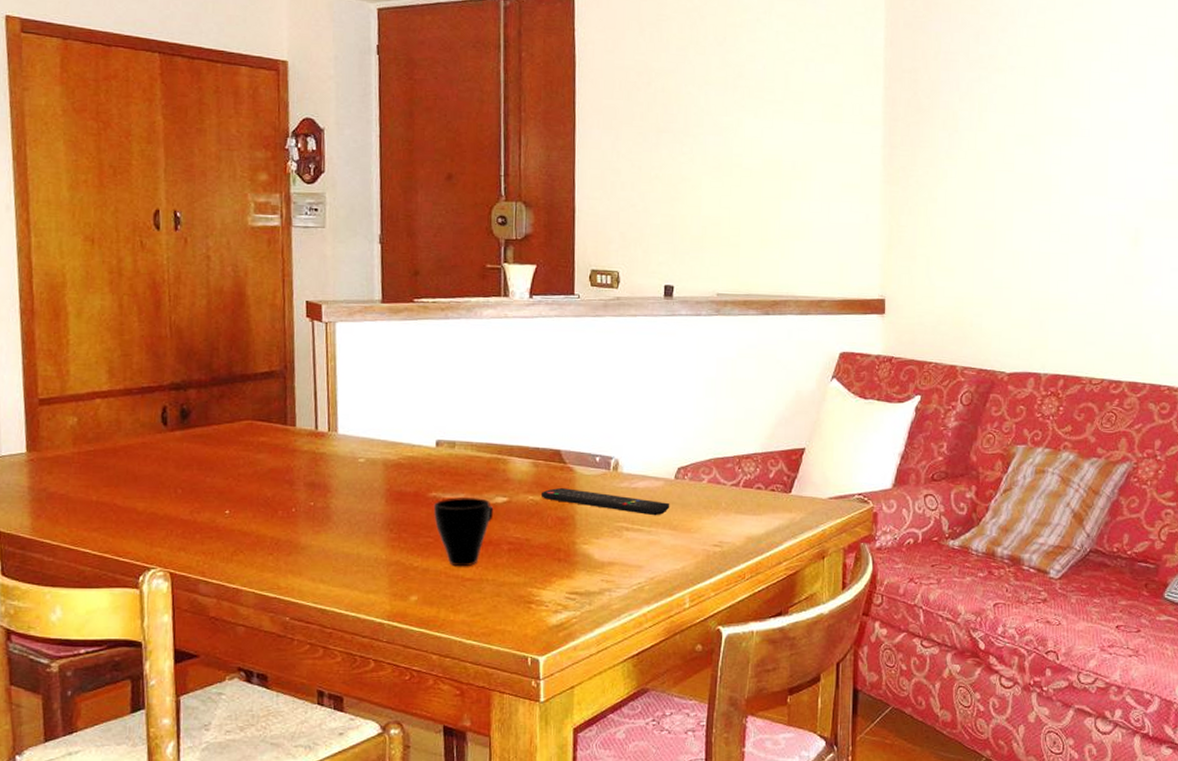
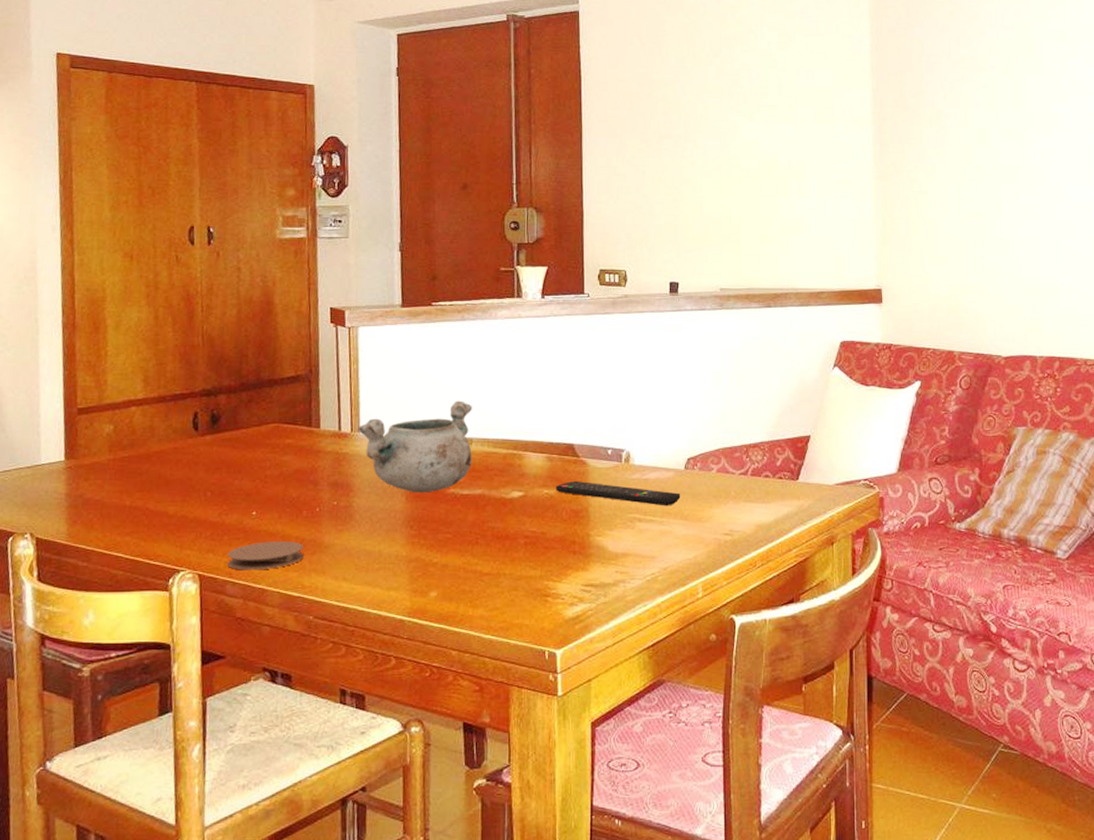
coaster: none [199,541,280,570] -> present [227,541,304,571]
decorative bowl: none [335,402,455,497] -> present [358,401,472,494]
cup: present [433,498,494,567] -> none [452,493,510,562]

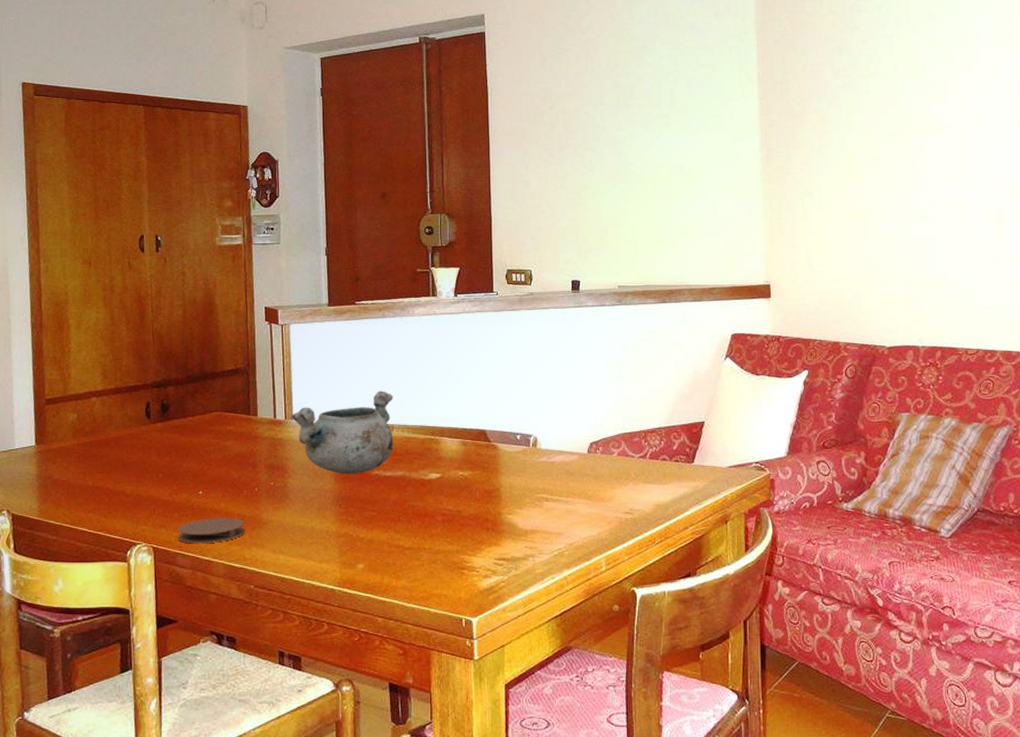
remote control: present [556,480,681,506] -> none [470,463,585,487]

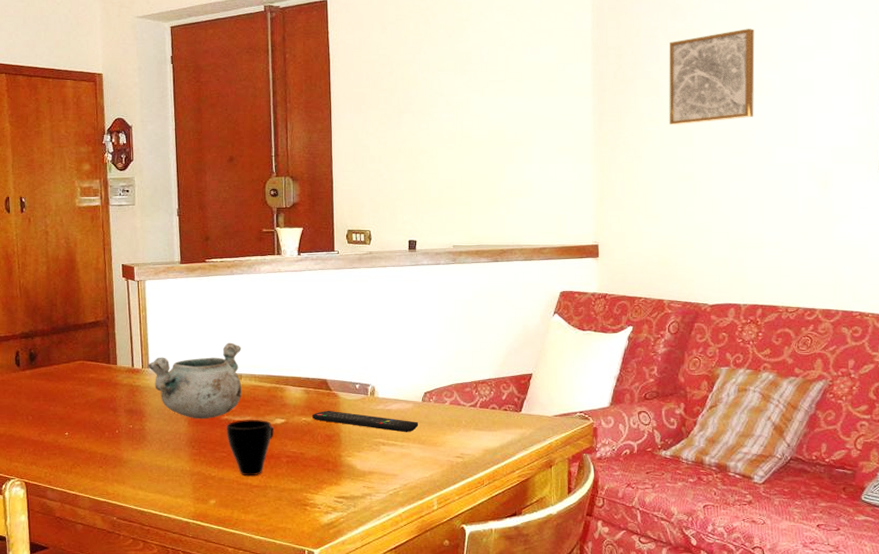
coaster: present [177,518,245,544] -> none [47,457,107,480]
cup: none [376,475,429,537] -> present [226,420,274,476]
remote control: none [470,463,585,487] -> present [312,410,419,433]
wall art: none [836,64,925,162] -> present [669,28,755,126]

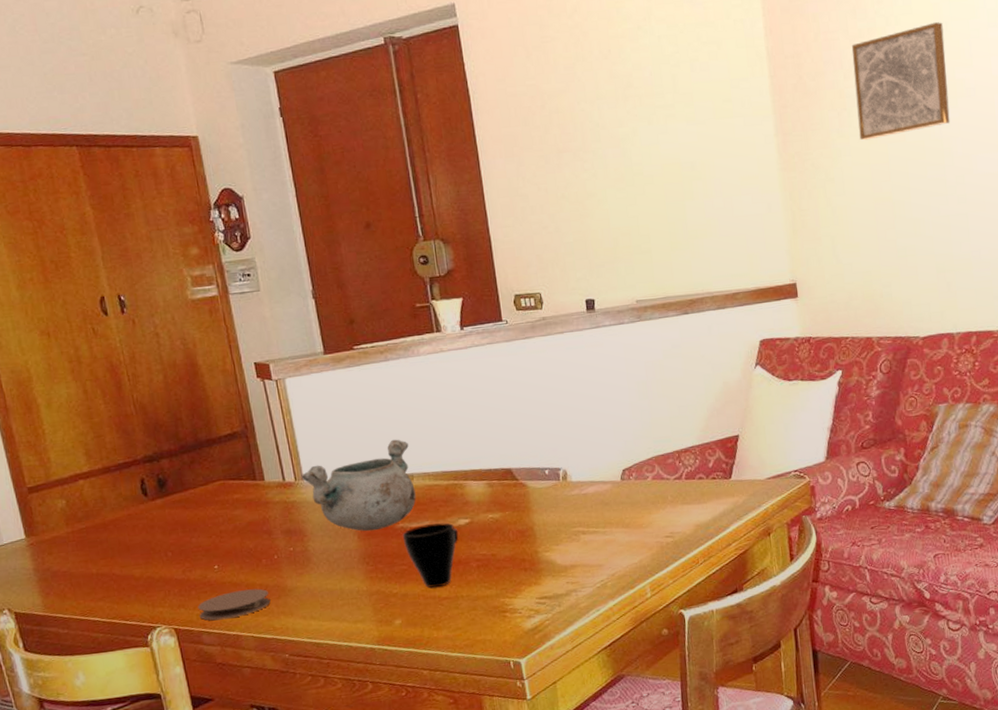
coaster: none [47,457,107,480] -> present [198,588,271,621]
remote control: present [312,410,419,433] -> none [500,502,621,518]

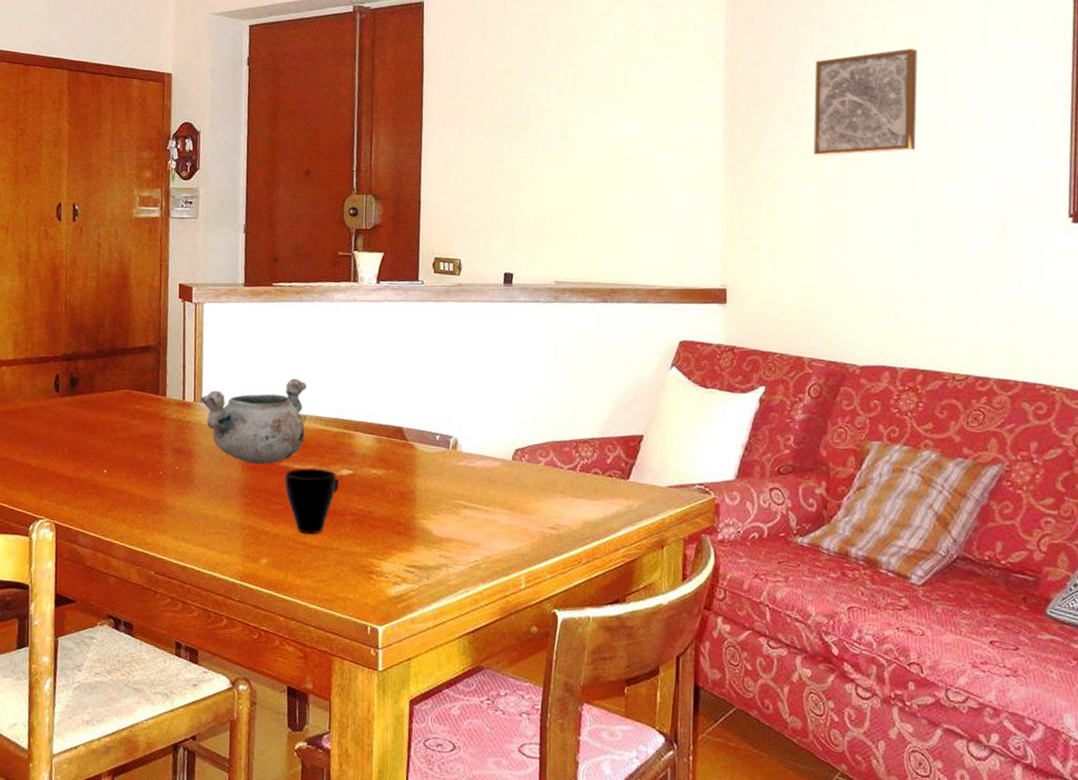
coaster: present [198,588,271,621] -> none [80,498,148,525]

